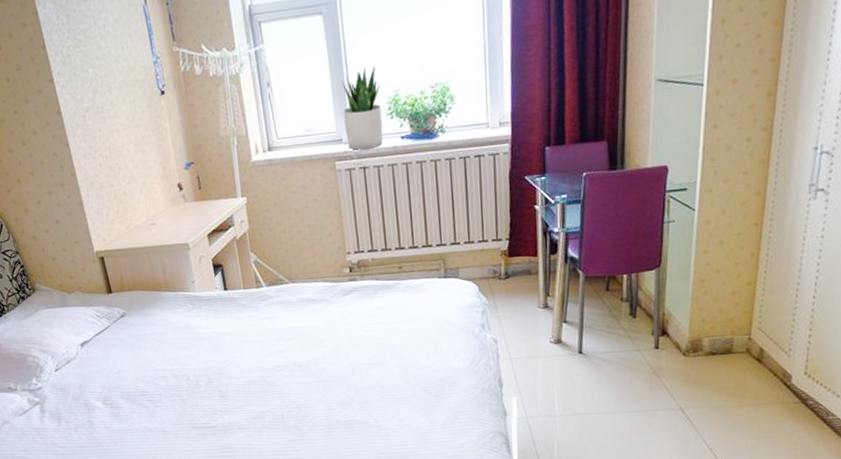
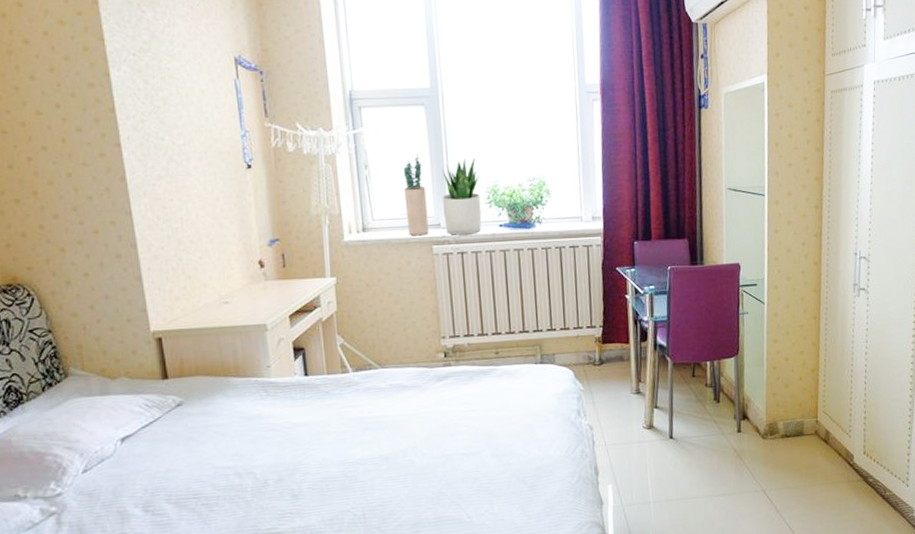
vase: none [304,67,331,153] -> present [403,154,429,236]

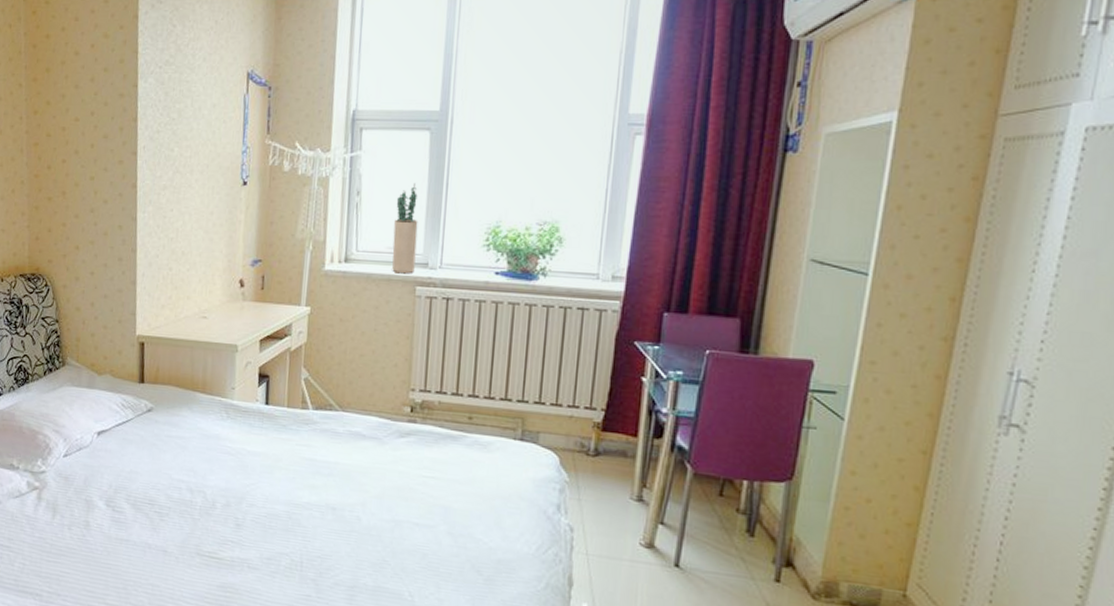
planter: present [442,158,482,235] -> none [433,192,481,279]

